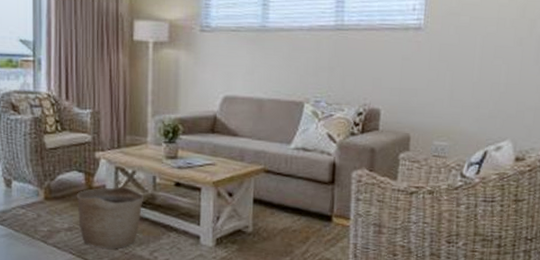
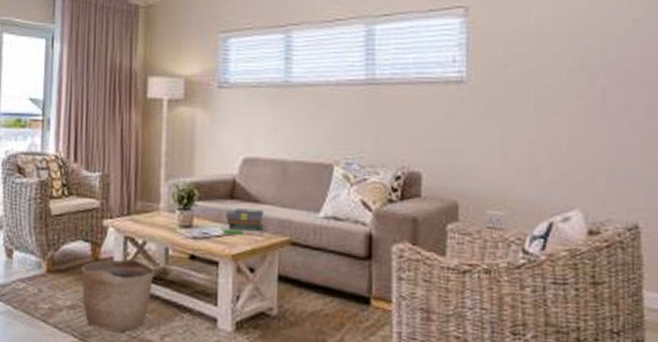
books: none [204,141,241,166] -> present [222,208,264,237]

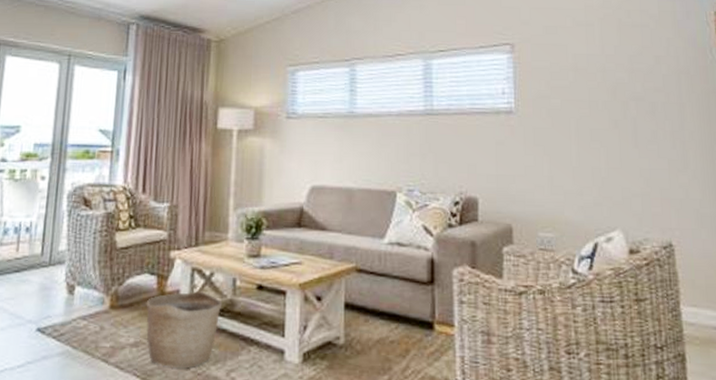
books: present [222,208,264,237] -> none [289,236,330,265]

